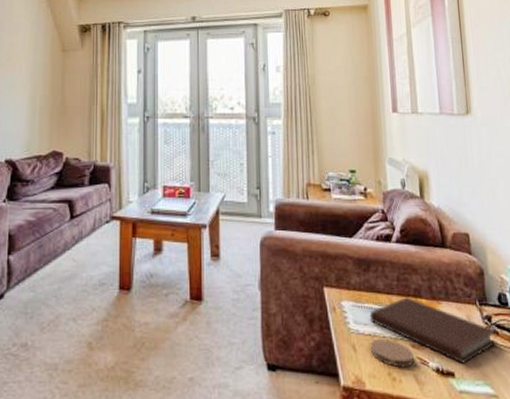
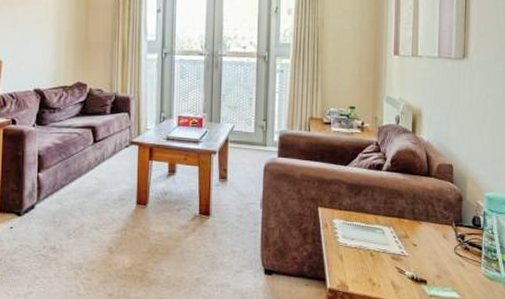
notebook: present [369,297,498,364] -> none [357,217,469,273]
coaster: present [370,339,415,368] -> none [355,252,393,275]

